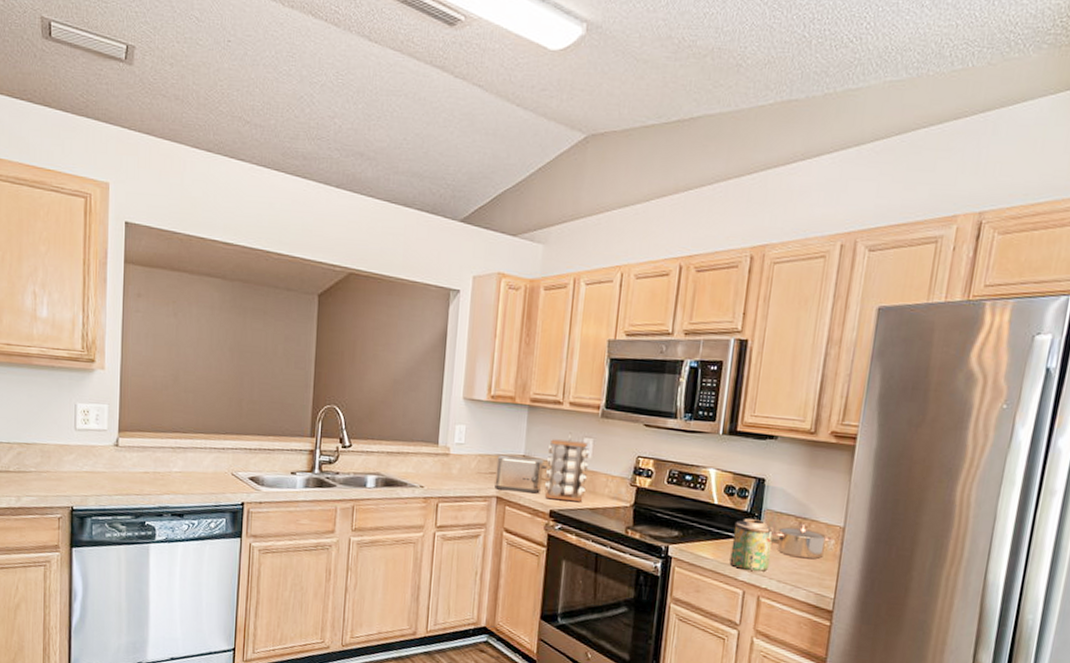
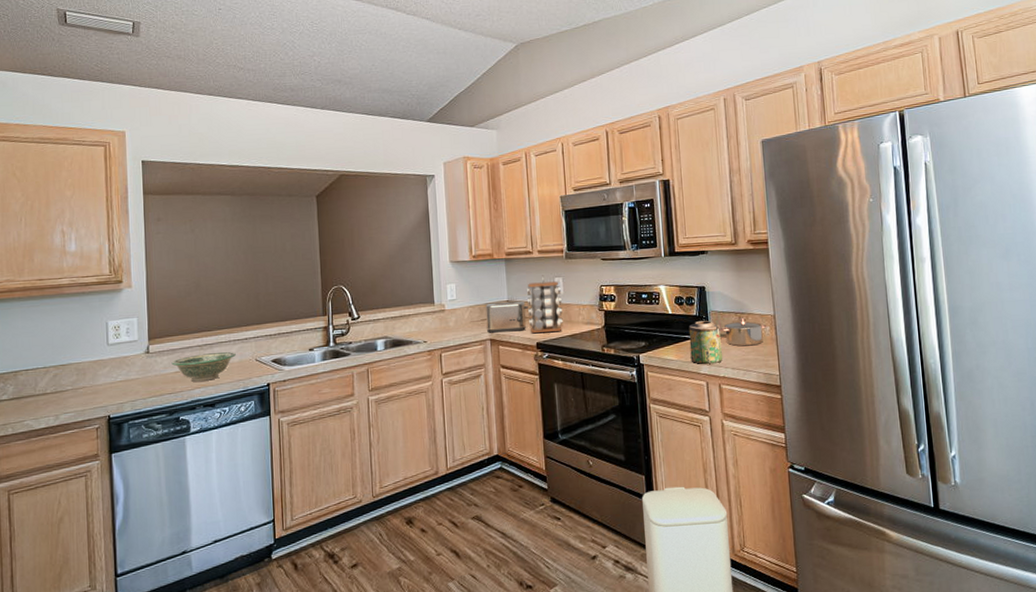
bowl: none [141,457,211,488] -> present [171,352,236,382]

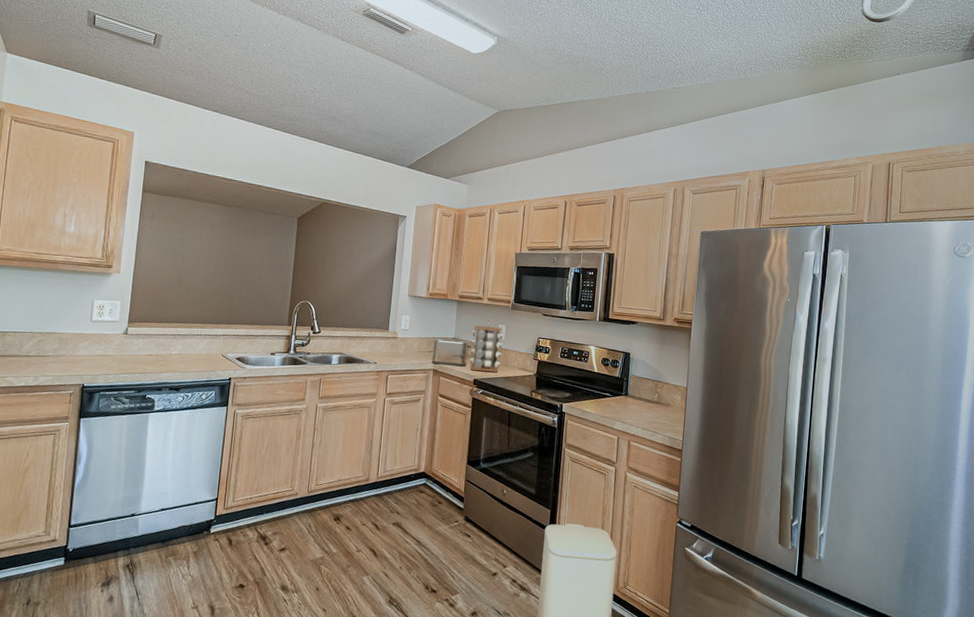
bowl: present [171,352,236,382] -> none [146,342,205,367]
canister: present [688,321,723,365] -> none [607,382,637,423]
cooking pot: present [719,318,768,347] -> none [636,386,680,412]

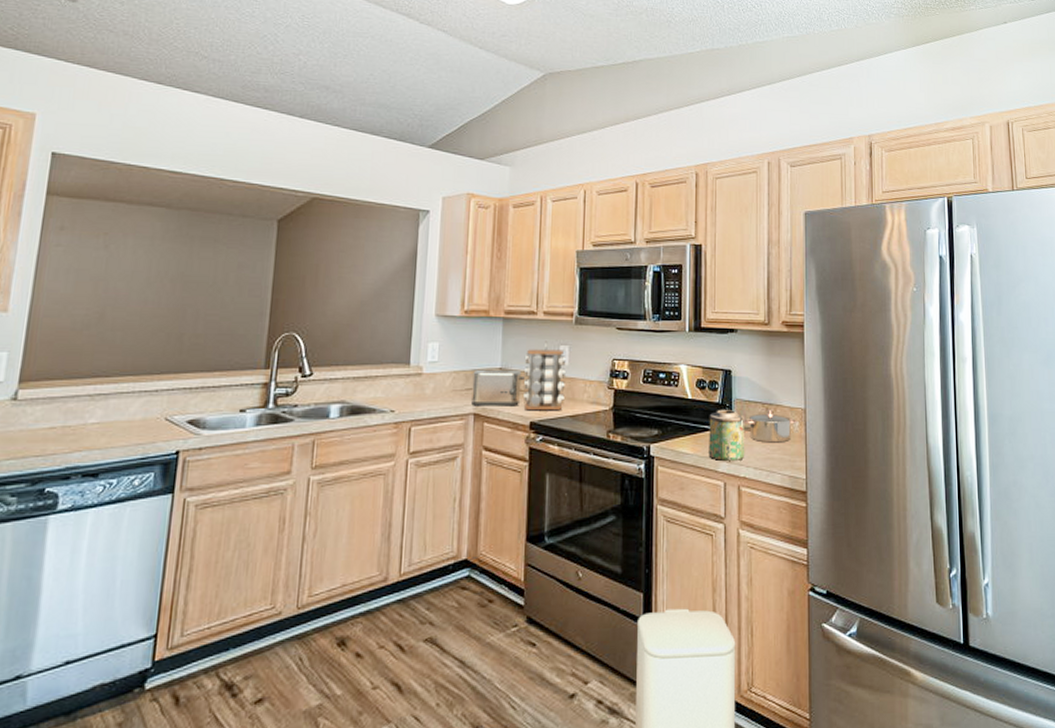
canister: none [607,382,637,423] -> present [708,410,745,462]
cooking pot: none [636,386,680,412] -> present [743,410,797,443]

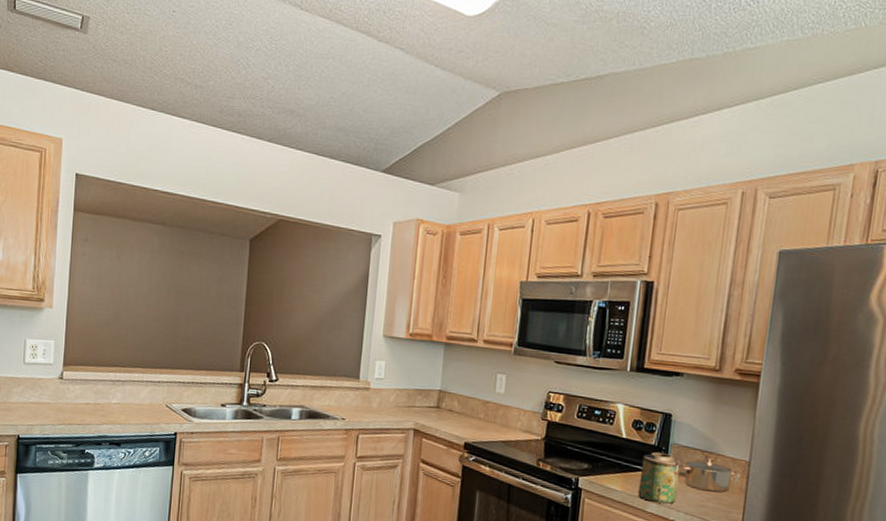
toaster: present [471,369,525,406] -> none [412,389,462,427]
spice rack: present [524,341,566,411] -> none [460,368,503,435]

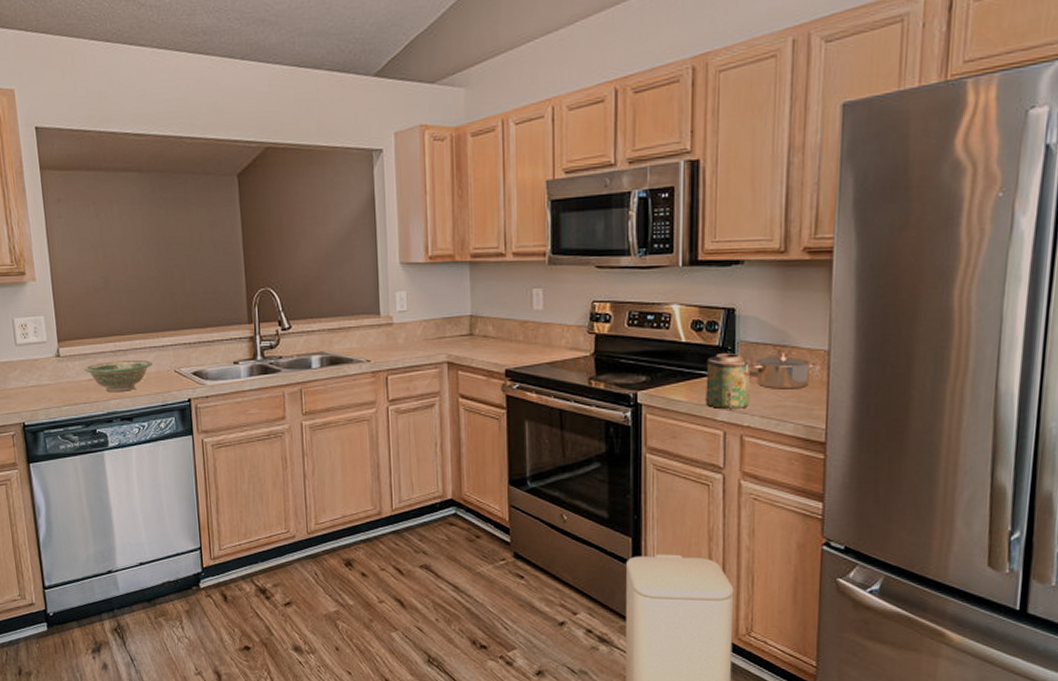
bowl: none [83,389,147,419] -> present [84,360,153,391]

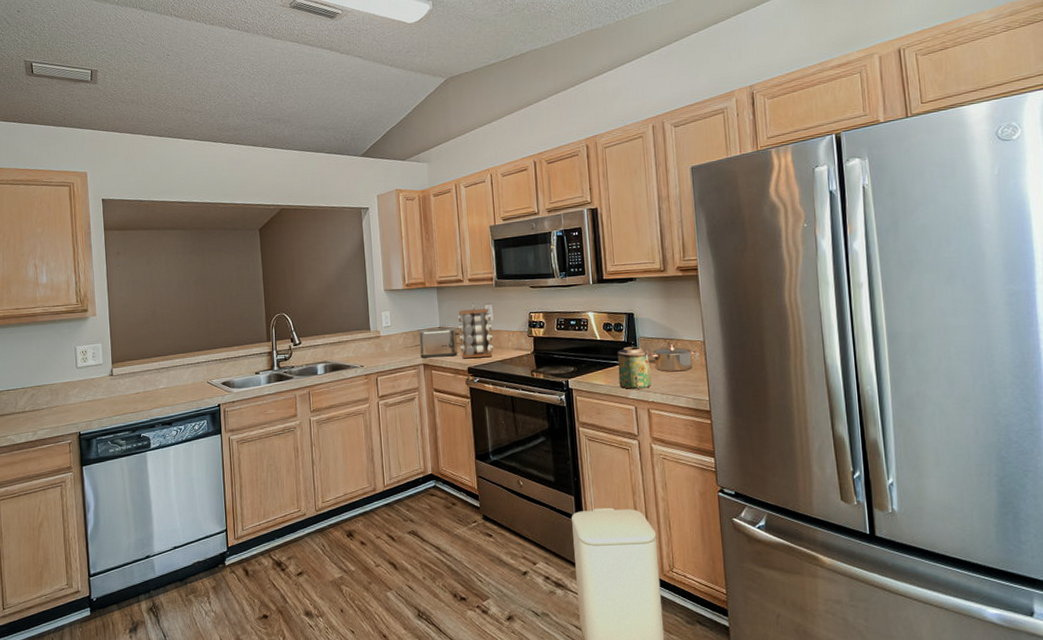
bowl: present [84,360,153,391] -> none [132,375,189,402]
toaster: none [443,316,497,355] -> present [419,327,460,358]
spice rack: none [496,284,541,358] -> present [458,302,494,359]

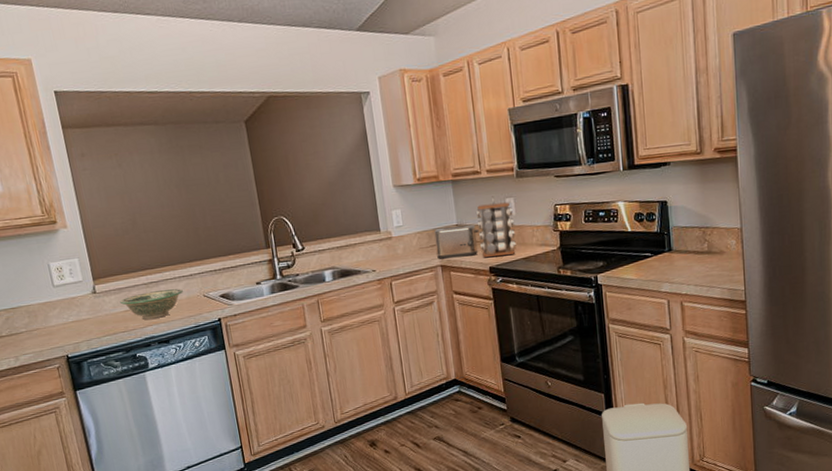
bowl: none [132,375,189,402] -> present [119,288,183,320]
canister: present [617,347,652,390] -> none [649,237,686,283]
cooking pot: present [647,344,698,372] -> none [681,233,734,263]

